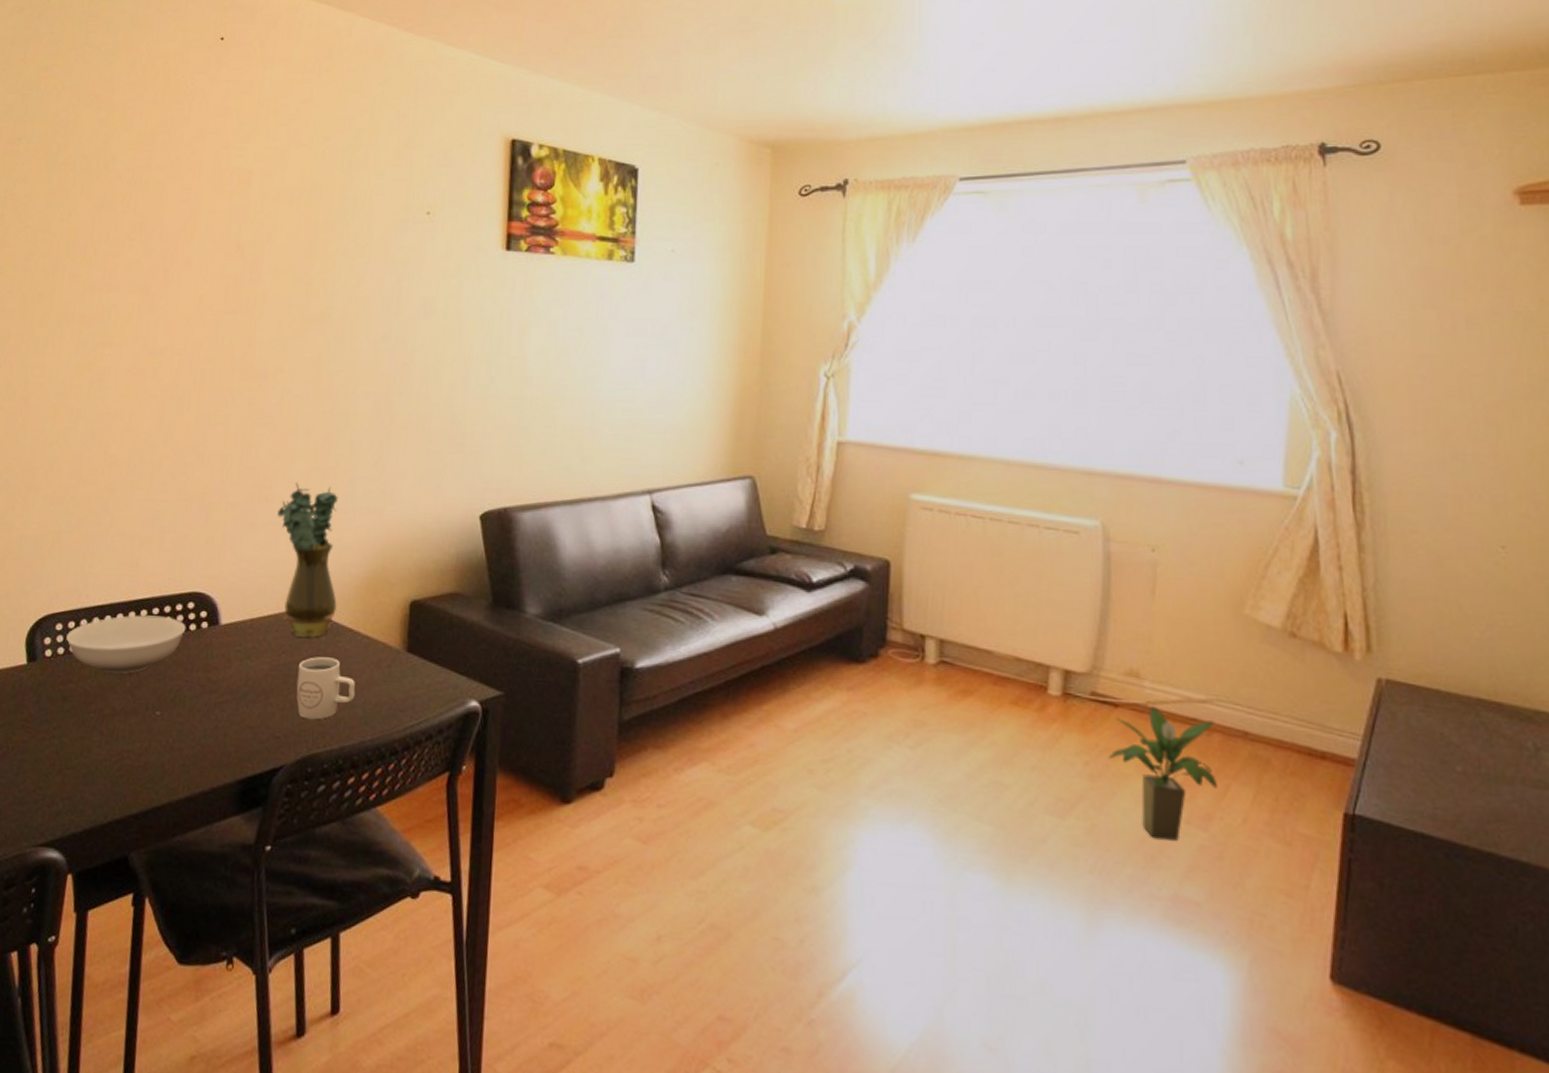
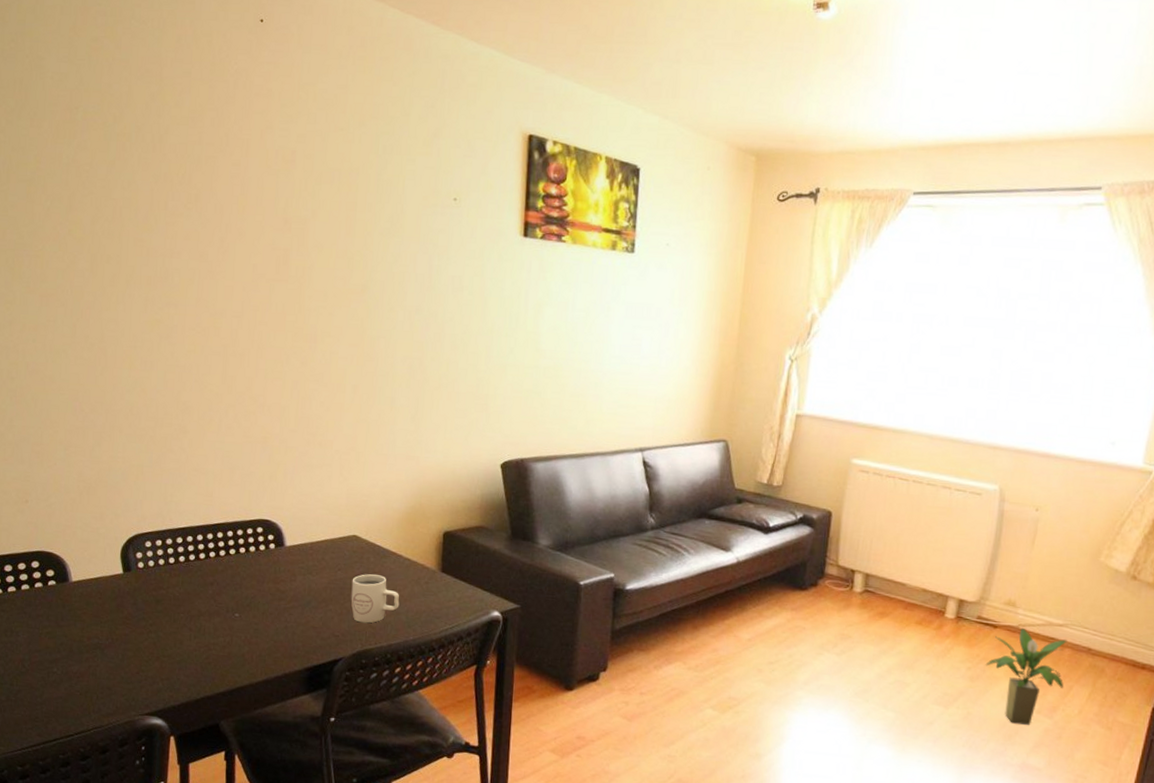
bowl: present [65,615,186,674] -> none [154,536,257,583]
vase: present [277,482,338,639] -> none [330,431,383,559]

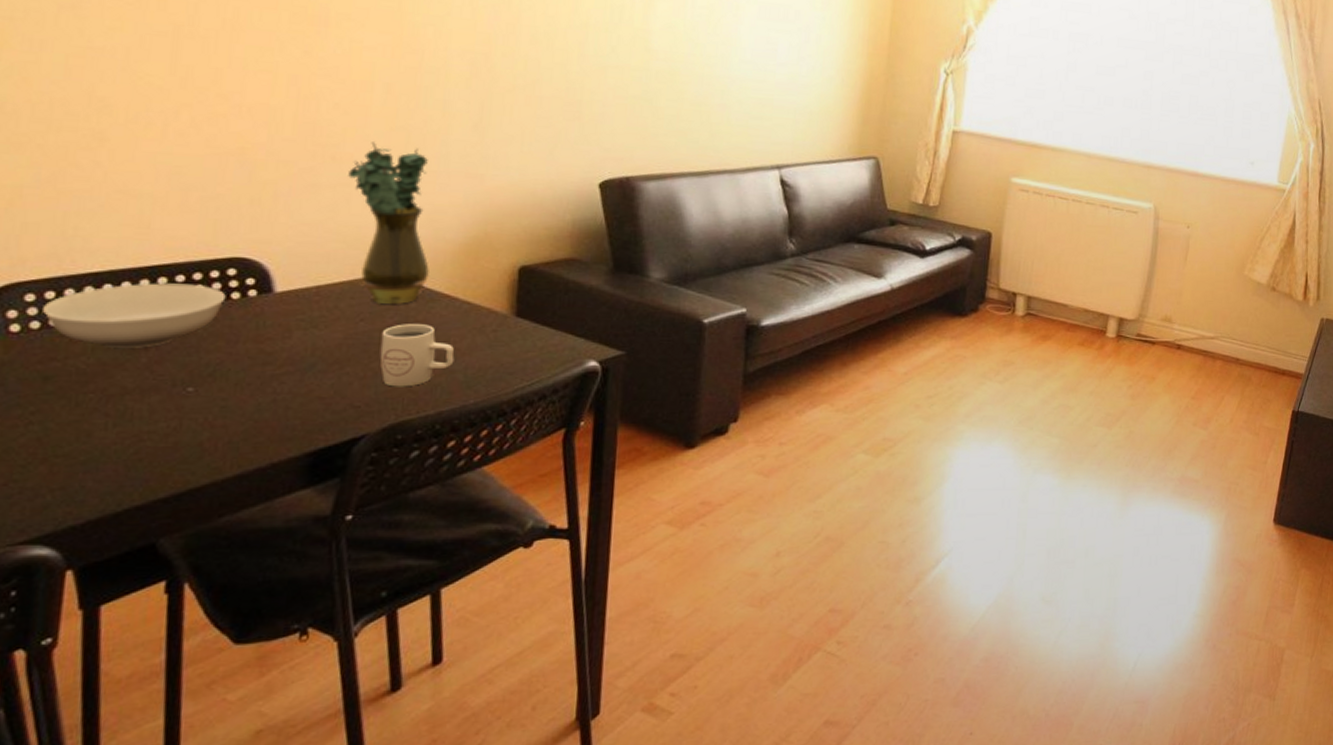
bowl: none [154,536,257,583] -> present [41,283,226,348]
vase: none [330,431,383,559] -> present [348,142,429,305]
potted plant: present [985,628,1067,725] -> none [1145,343,1218,438]

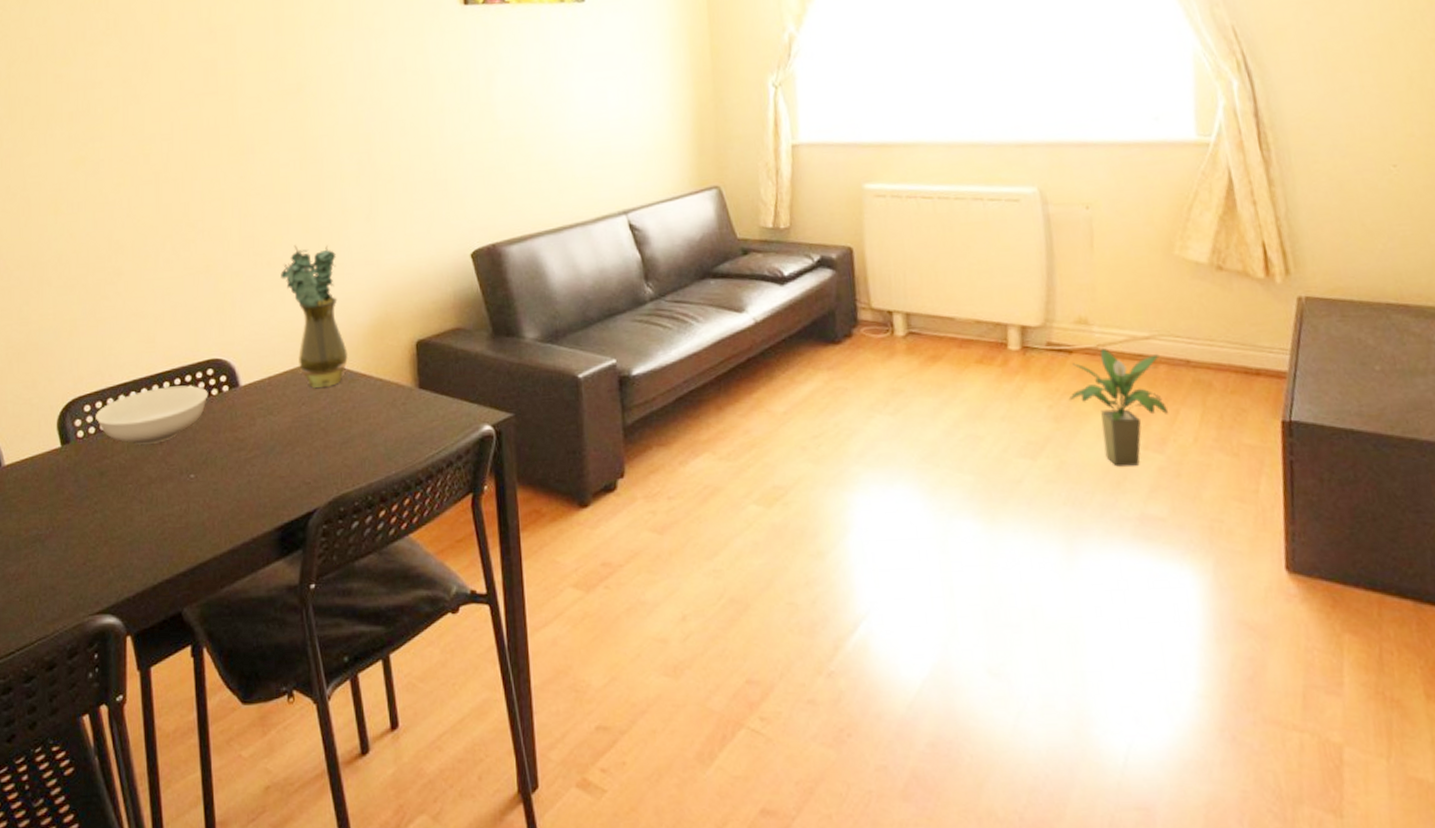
mug: present [379,324,455,387] -> none [319,403,376,463]
potted plant: none [1145,343,1218,438] -> present [1068,349,1169,467]

